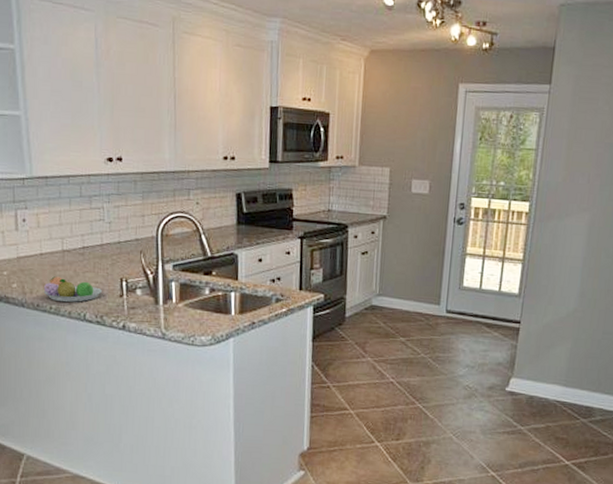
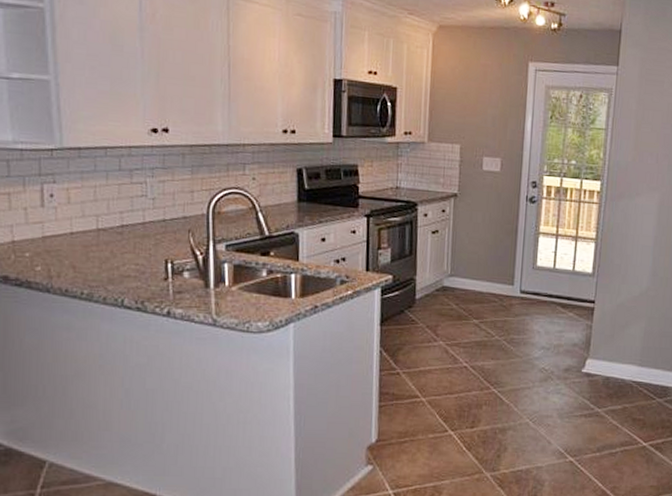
fruit bowl: present [44,276,102,302] -> none [74,258,143,287]

